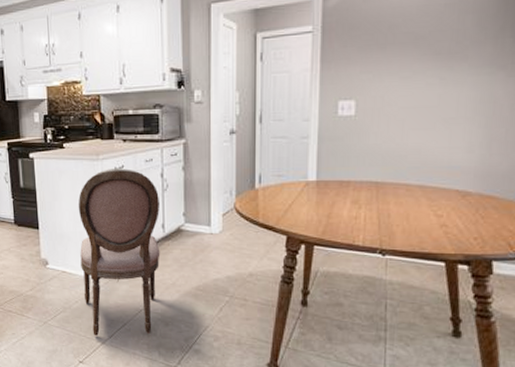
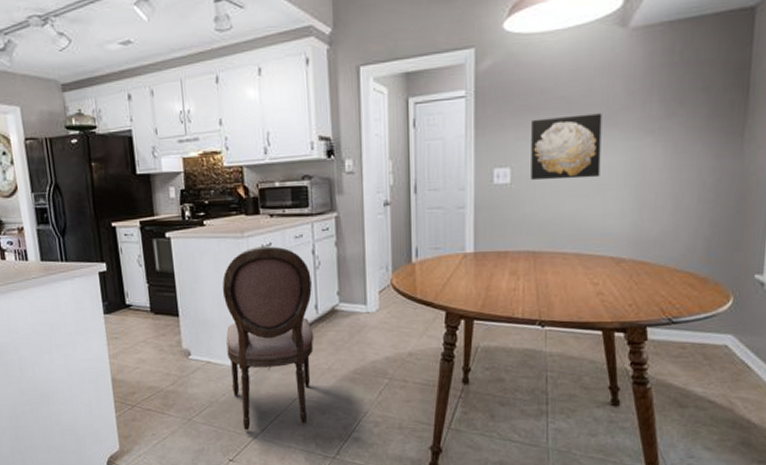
wall art: none [376,48,452,114] -> present [531,113,602,181]

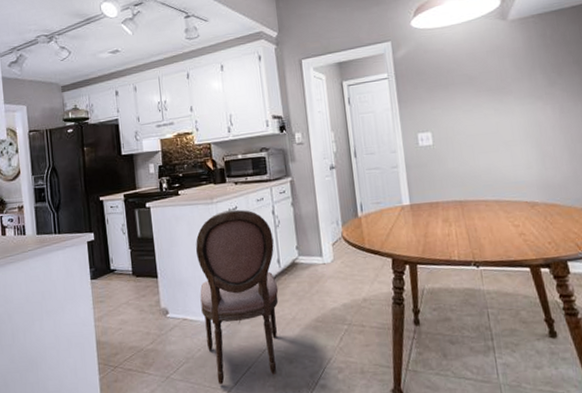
wall art: present [531,113,602,181] -> none [443,85,505,142]

